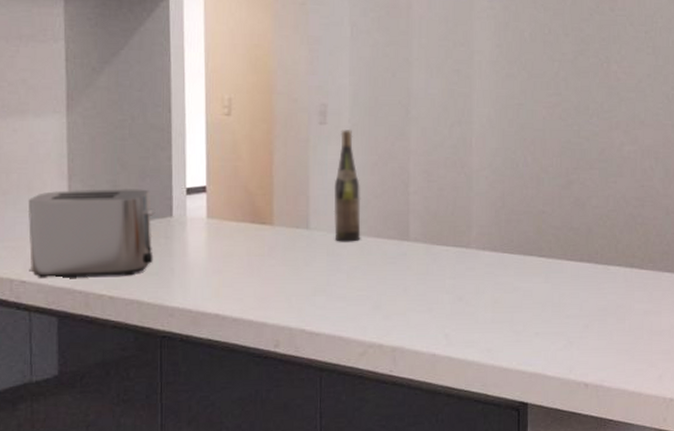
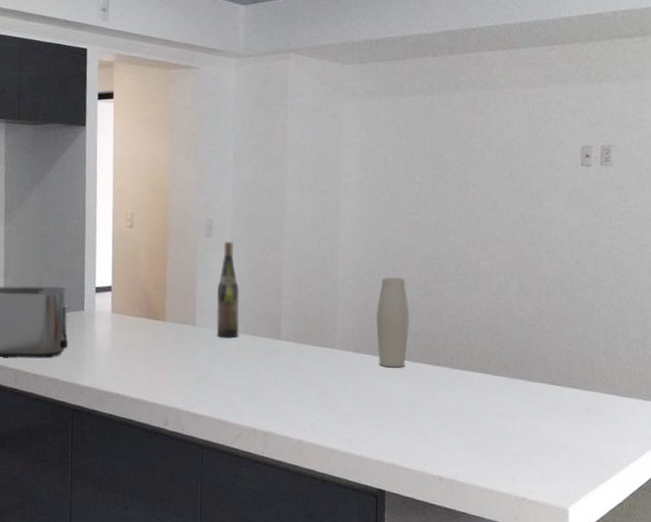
vase: none [514,165,551,267] -> present [376,276,410,368]

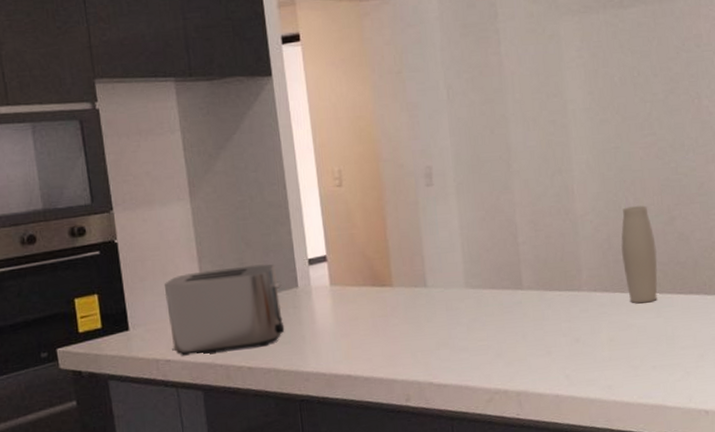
wine bottle: present [216,241,240,338] -> none [446,188,477,297]

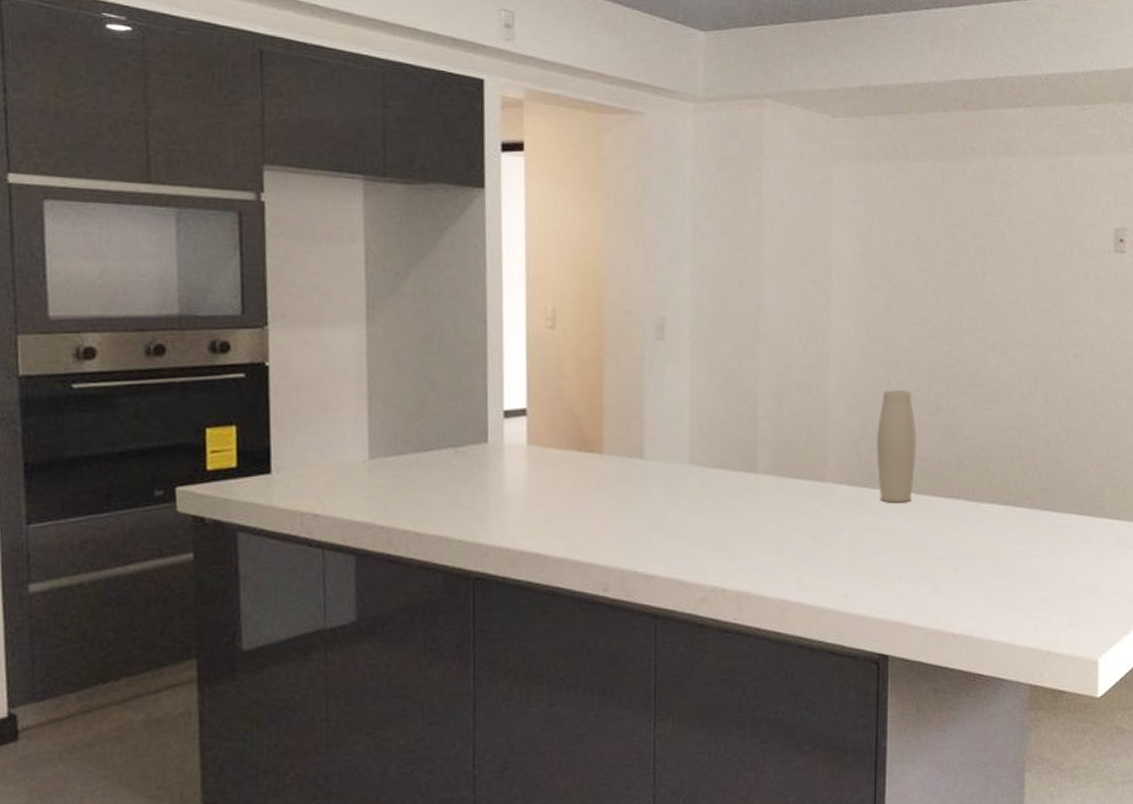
toaster: present [164,264,285,357] -> none [321,410,468,513]

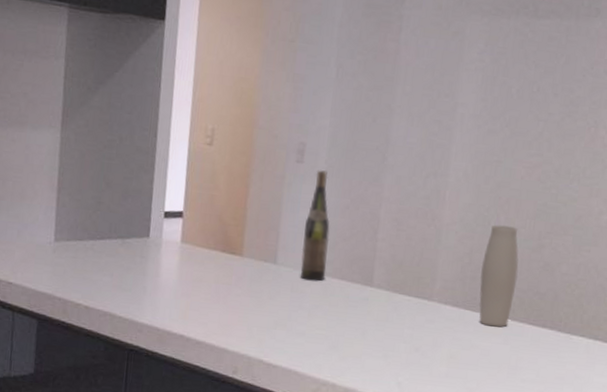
wine bottle: none [671,346,703,474] -> present [300,170,330,281]

